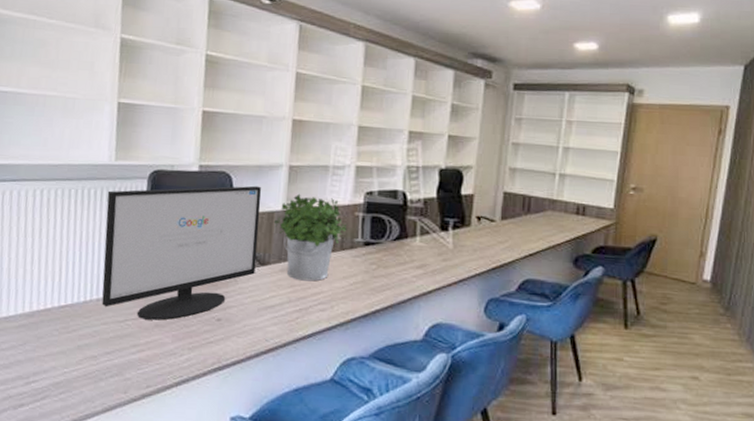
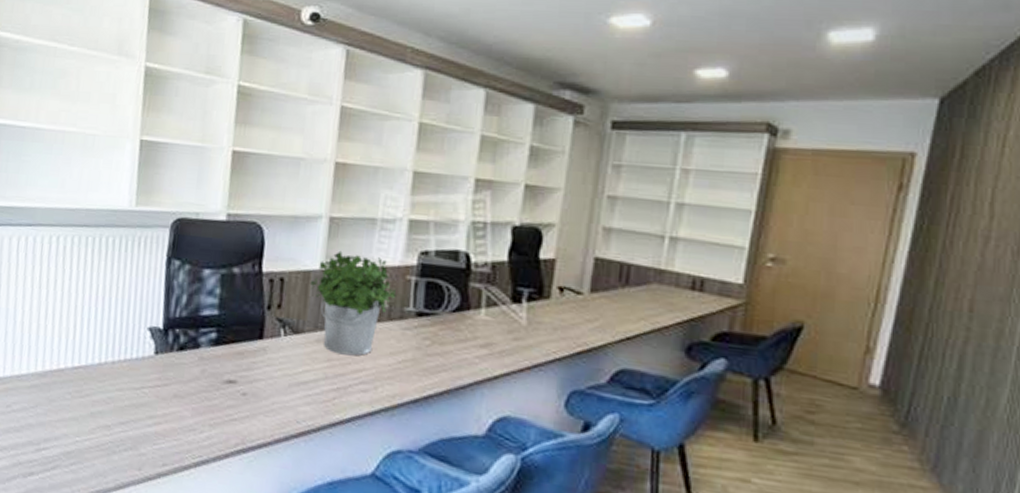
computer monitor: present [101,185,261,320] -> none [117,239,296,390]

